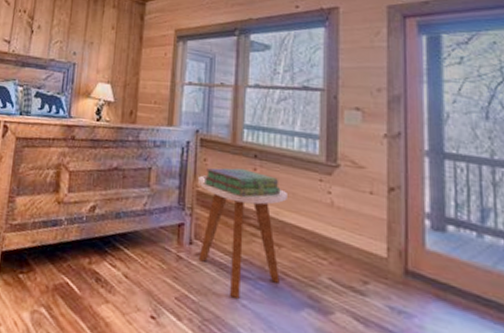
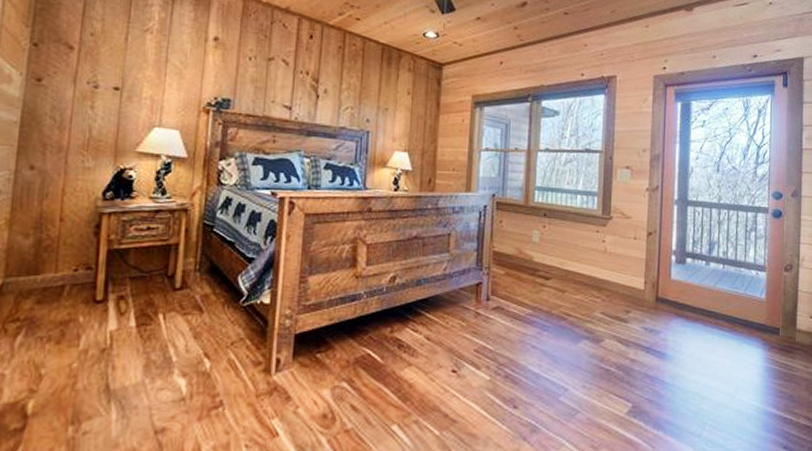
side table: present [197,175,287,299] -> none [494,236,571,341]
stack of books: present [203,168,281,197] -> none [499,227,565,252]

